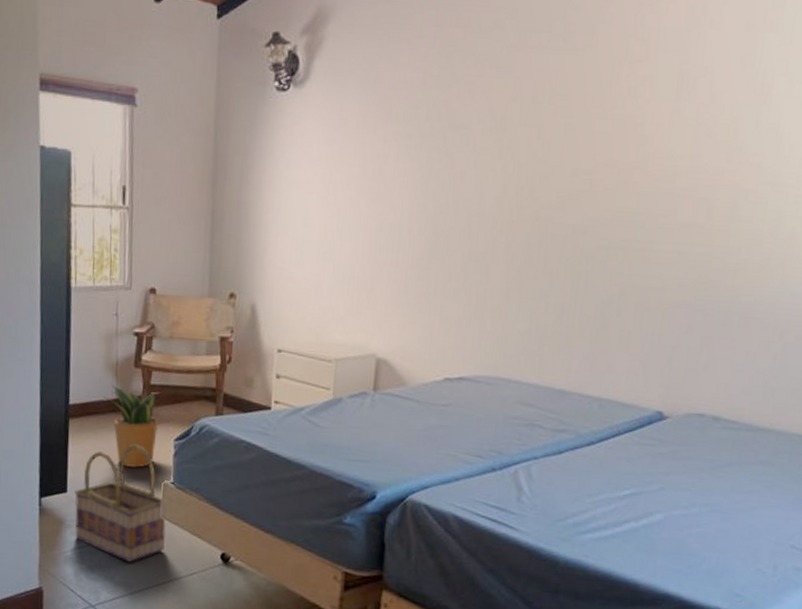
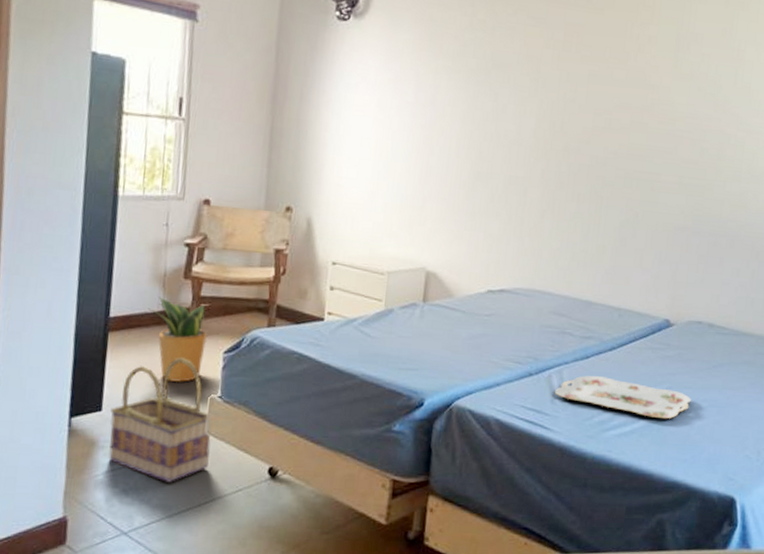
serving tray: none [521,472,689,524] -> present [554,375,691,419]

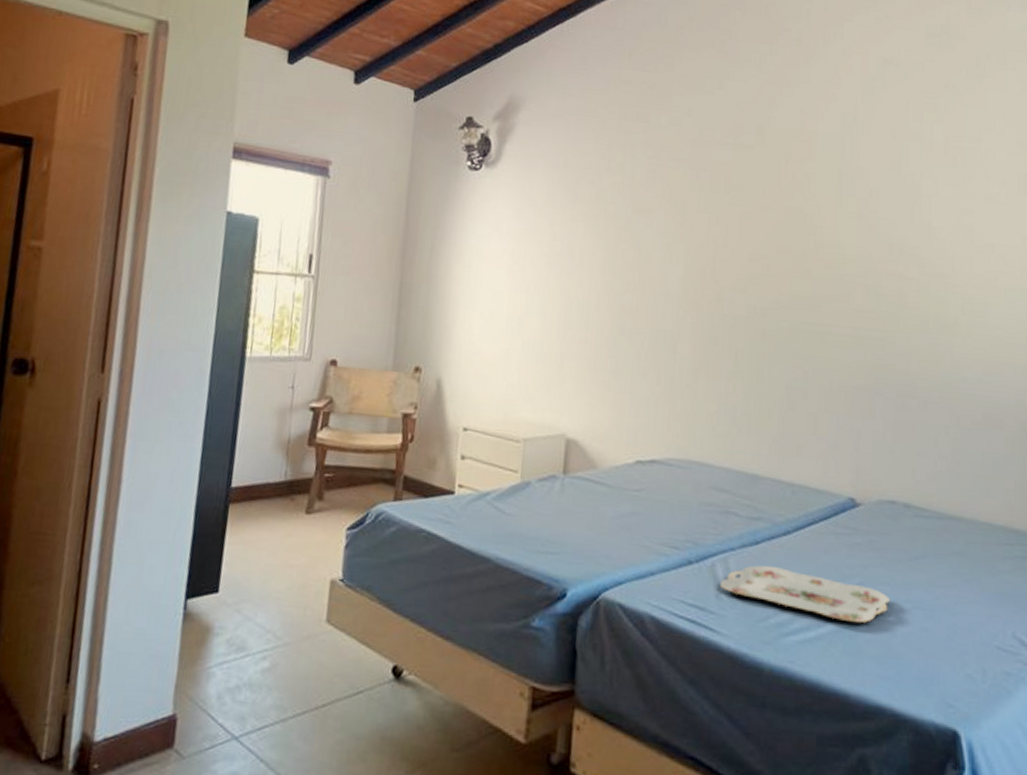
basket: present [108,358,211,482] -> none [223,534,332,679]
potted plant: present [148,297,207,383] -> none [270,465,330,563]

